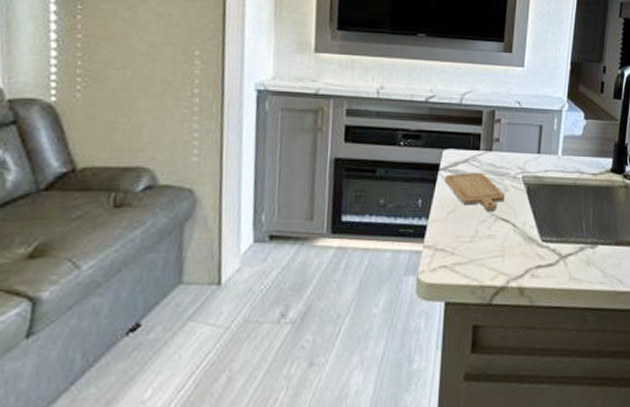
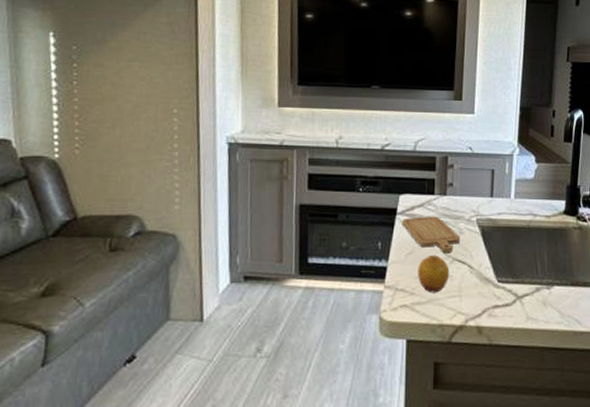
fruit: none [459,212,493,253] -> present [418,254,450,293]

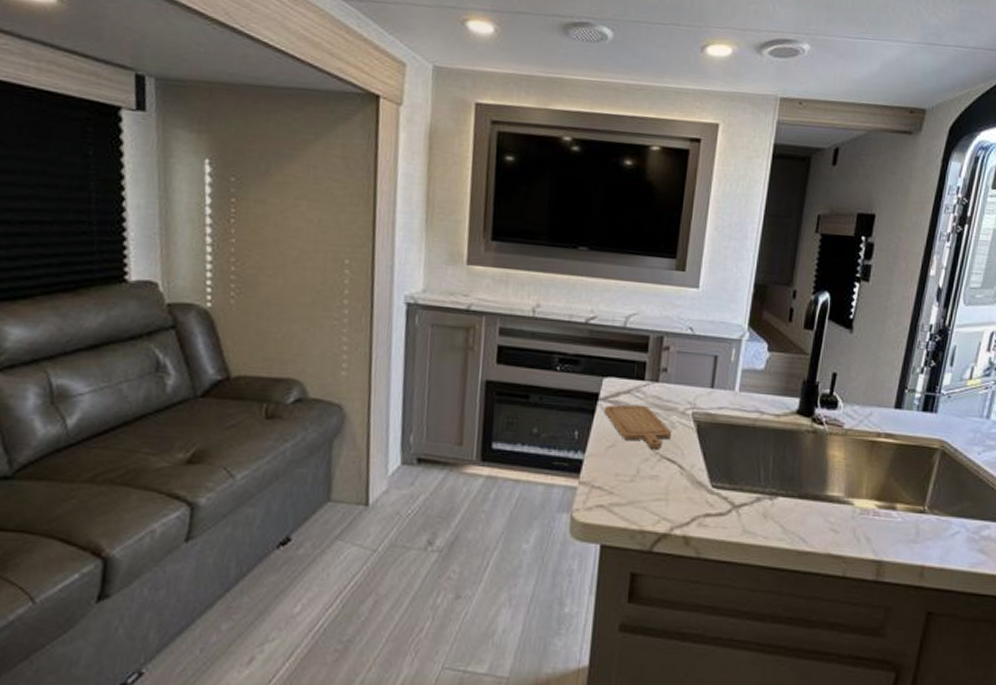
fruit: present [418,254,450,293] -> none [618,449,657,494]

